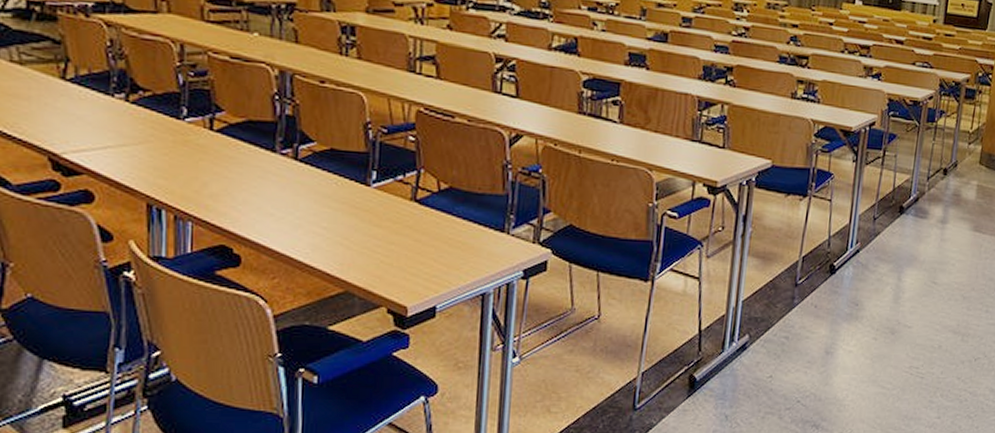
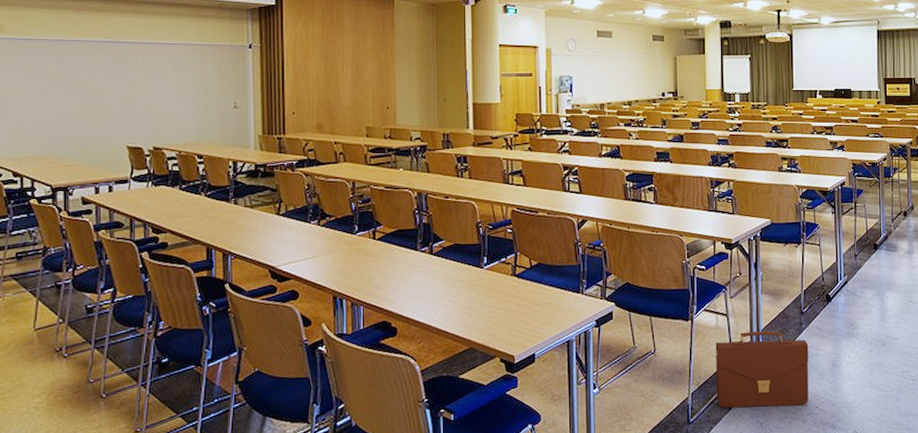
briefcase: none [673,302,799,398] -> present [715,330,809,408]

